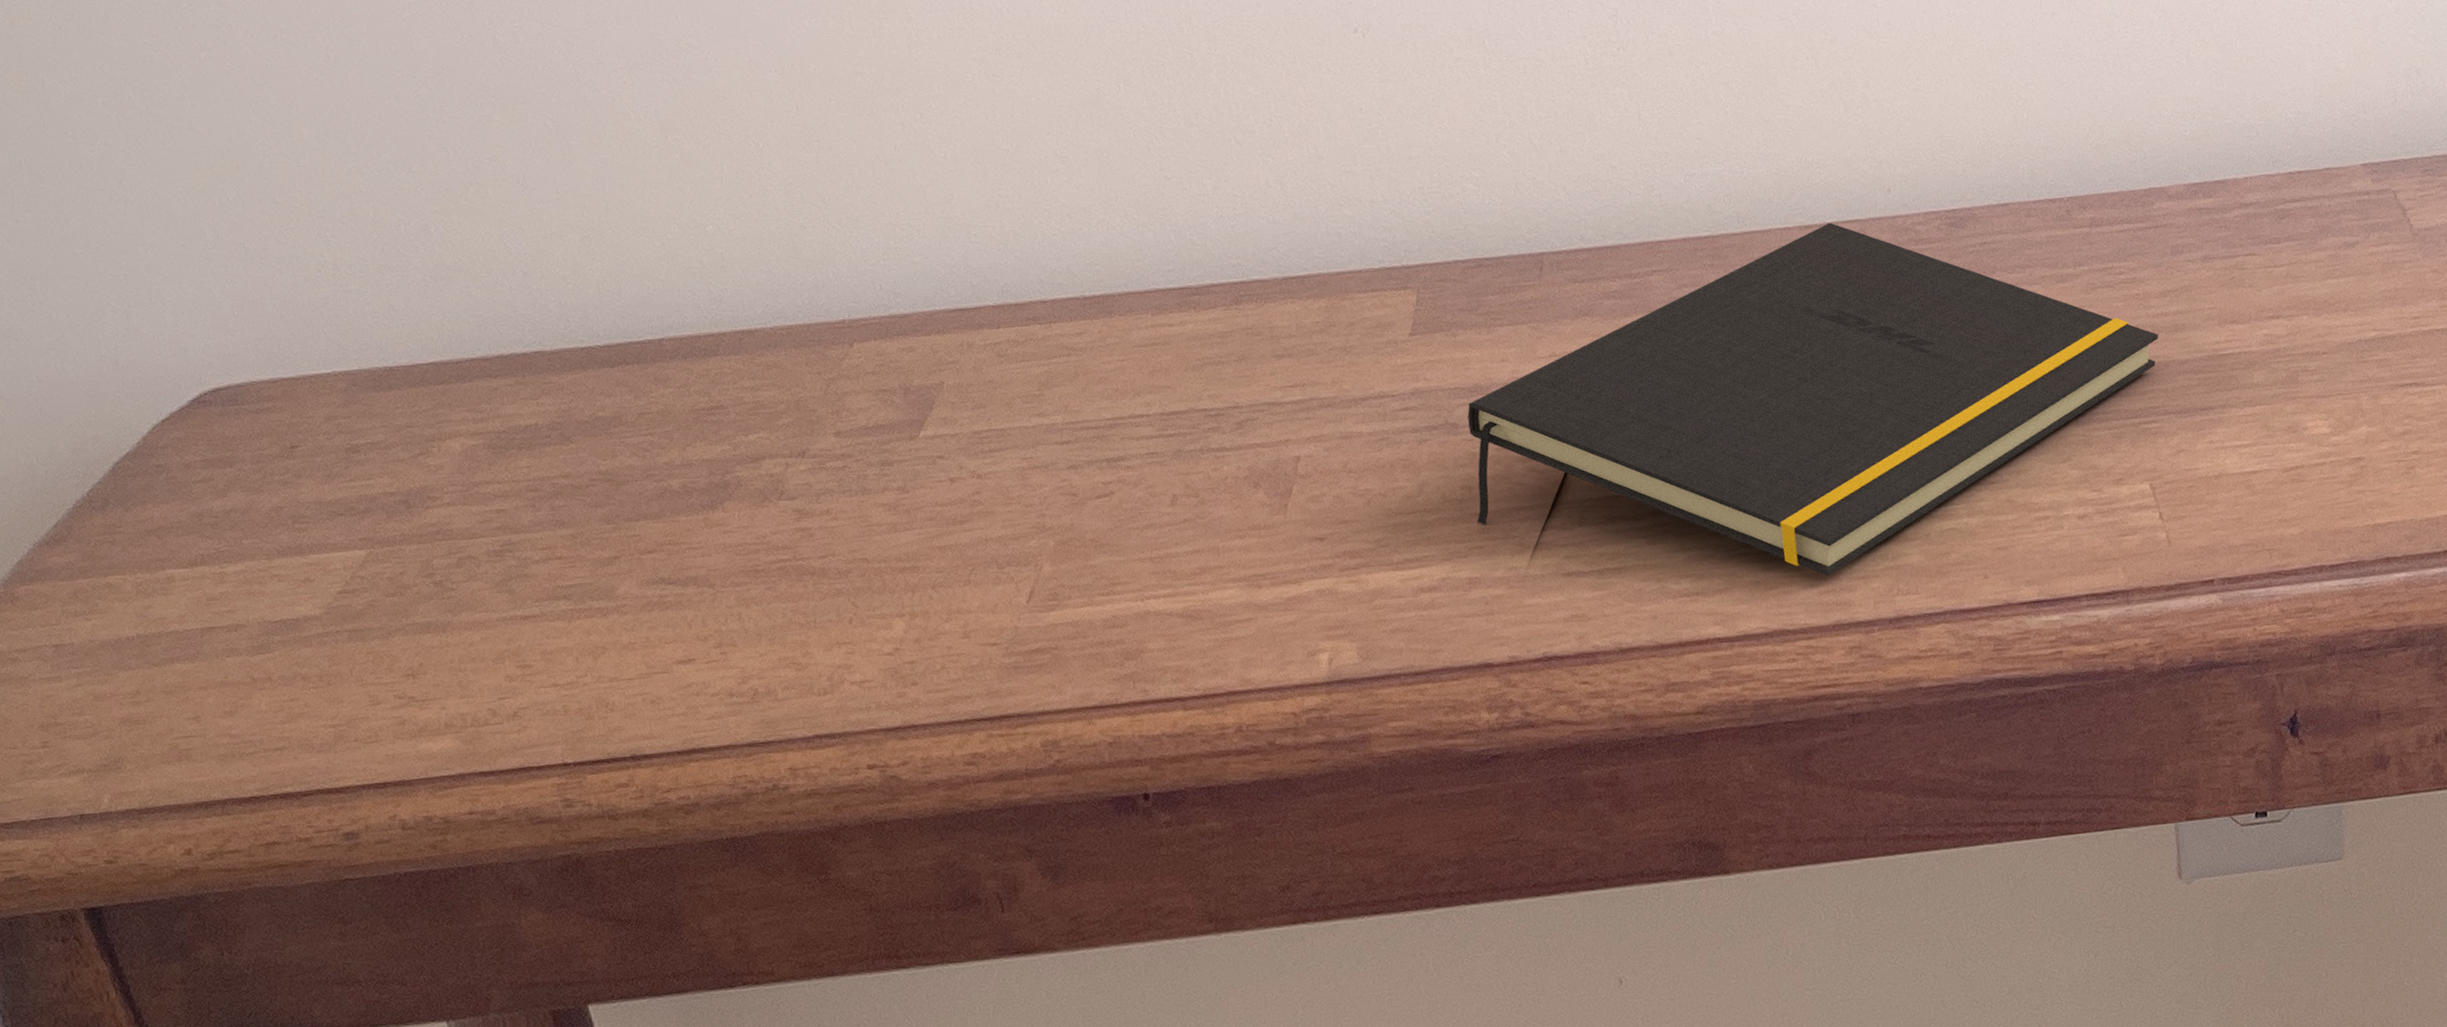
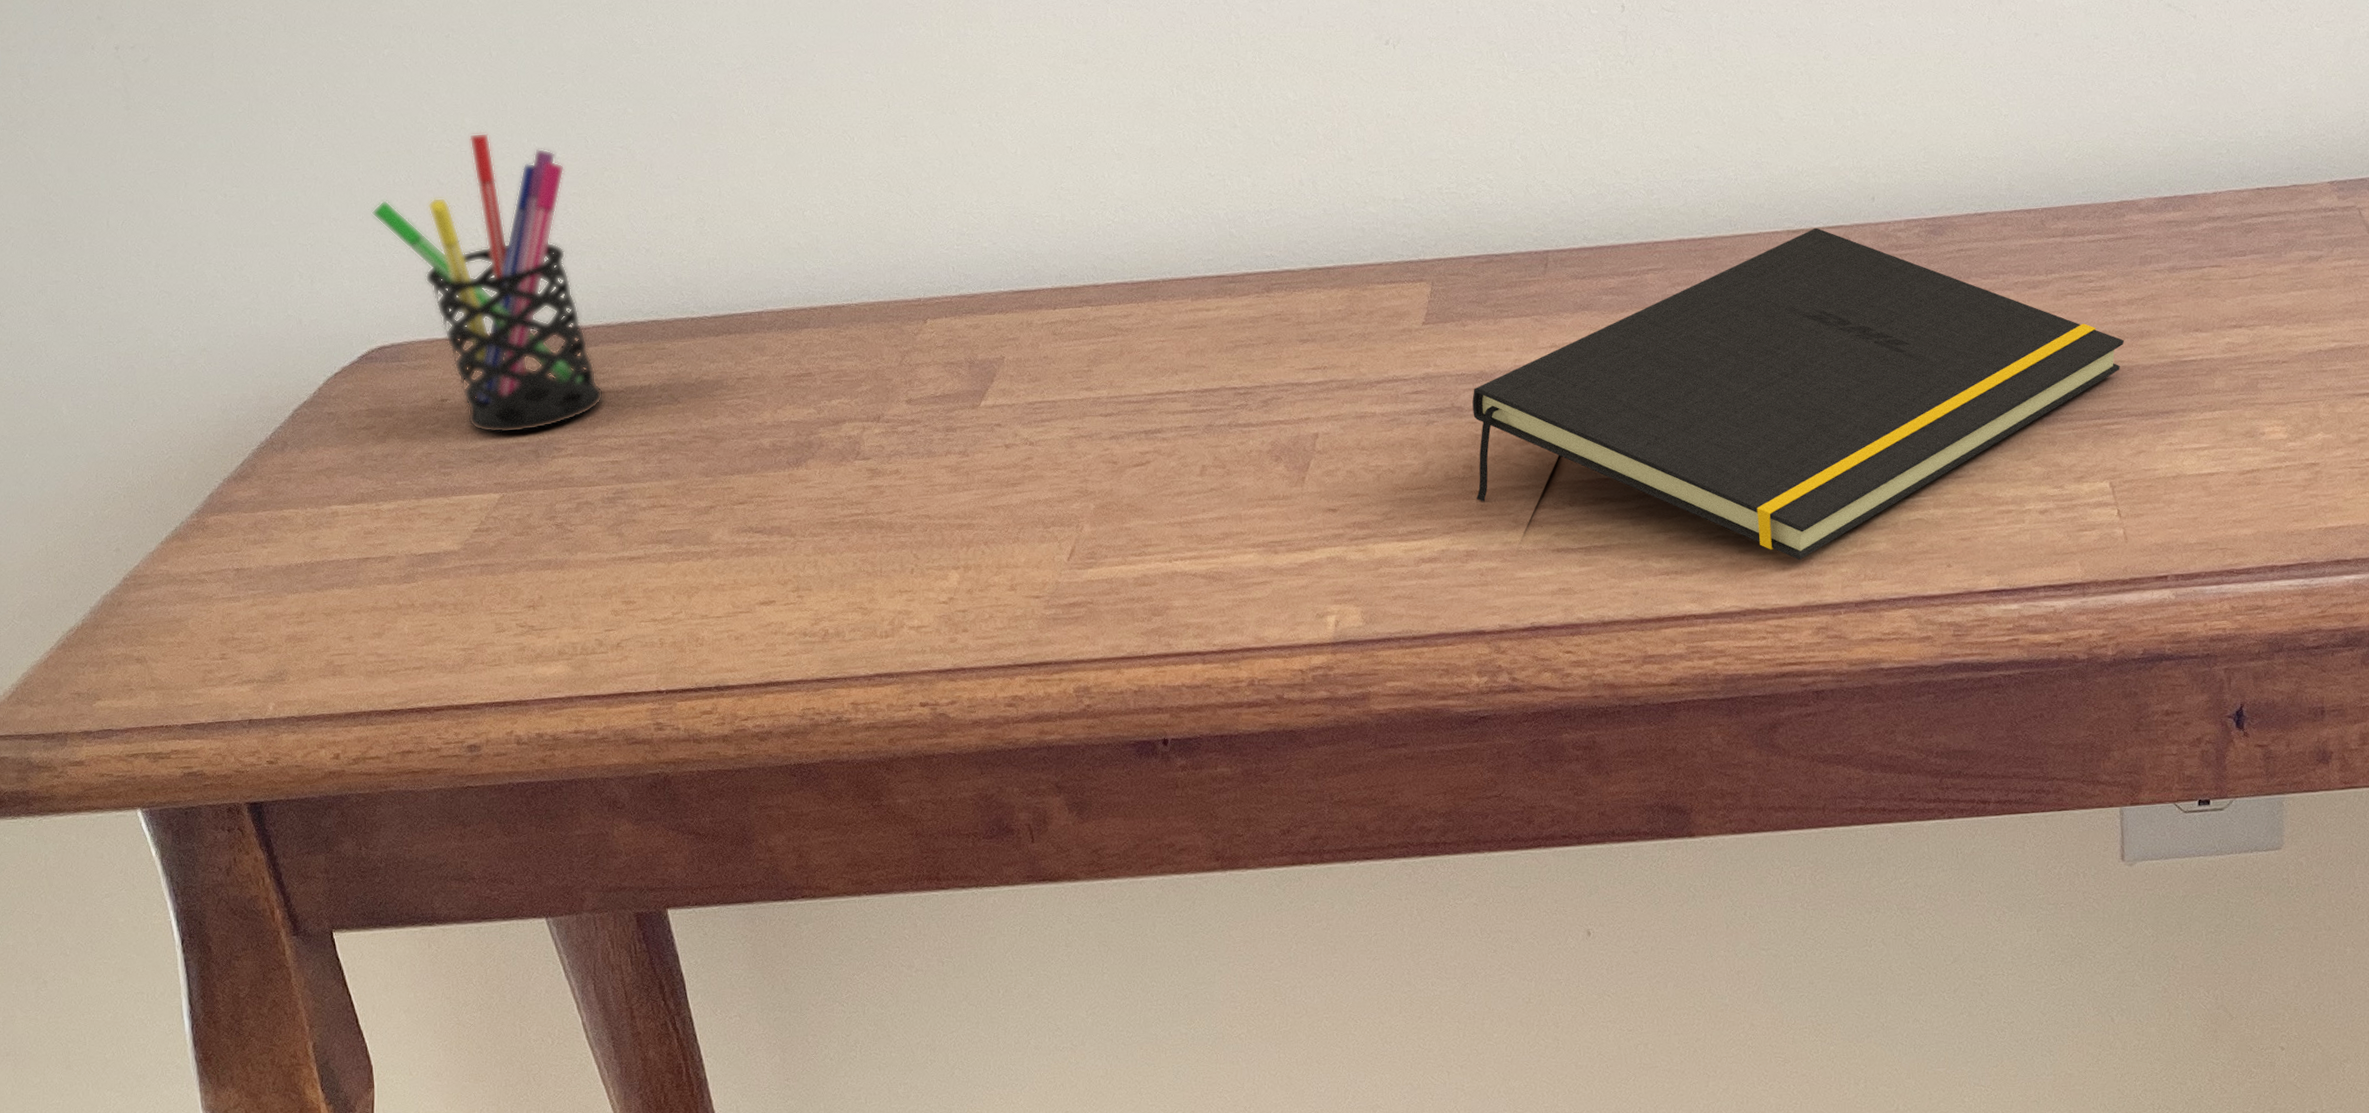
pen holder: none [195,144,484,483] -> present [371,132,604,434]

